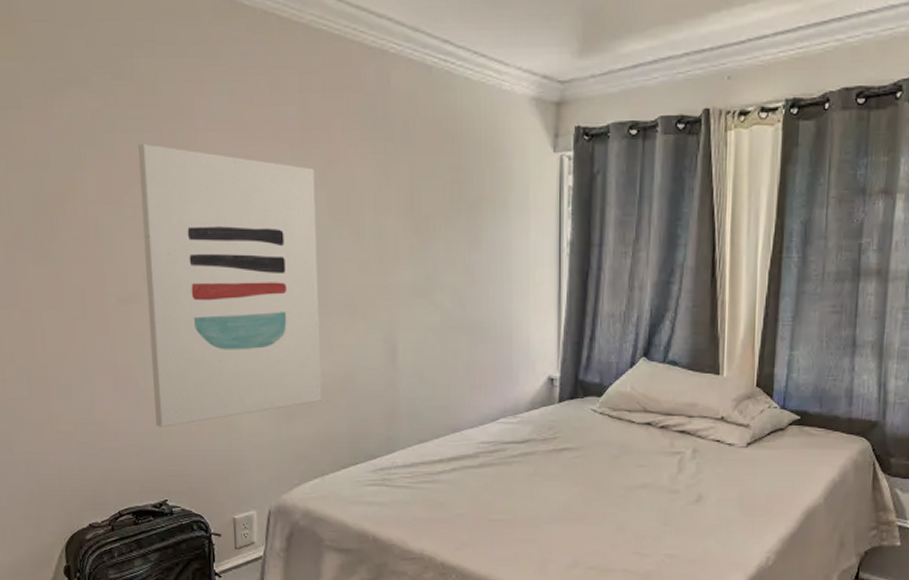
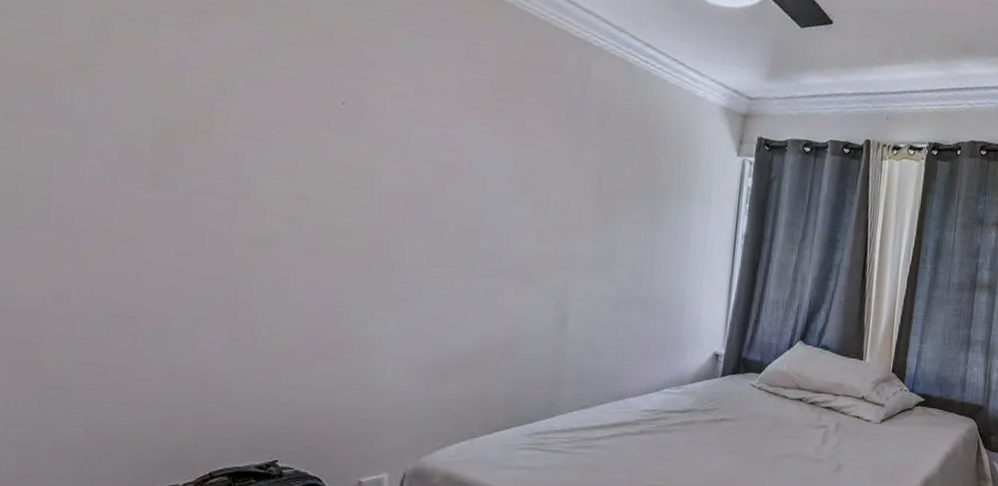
wall art: present [138,143,323,427] -> none [275,84,502,381]

